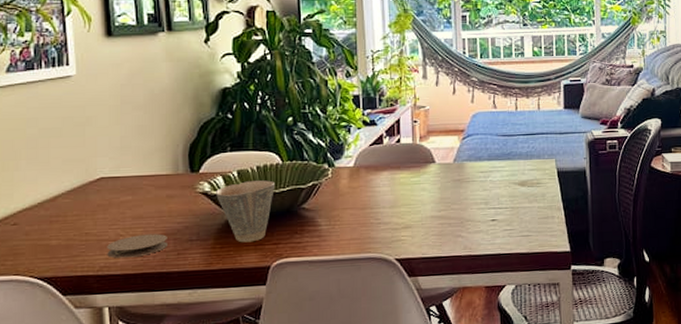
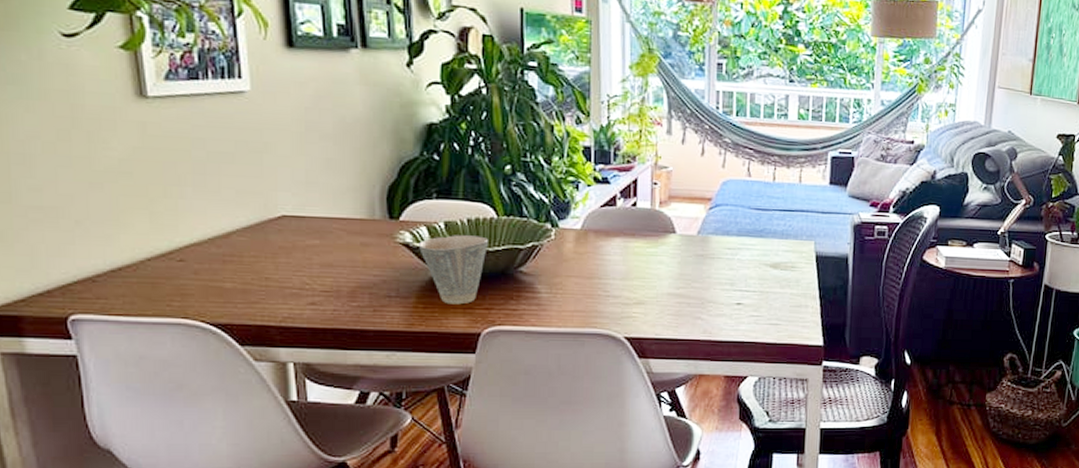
coaster: present [107,233,167,259] -> none [291,285,362,310]

